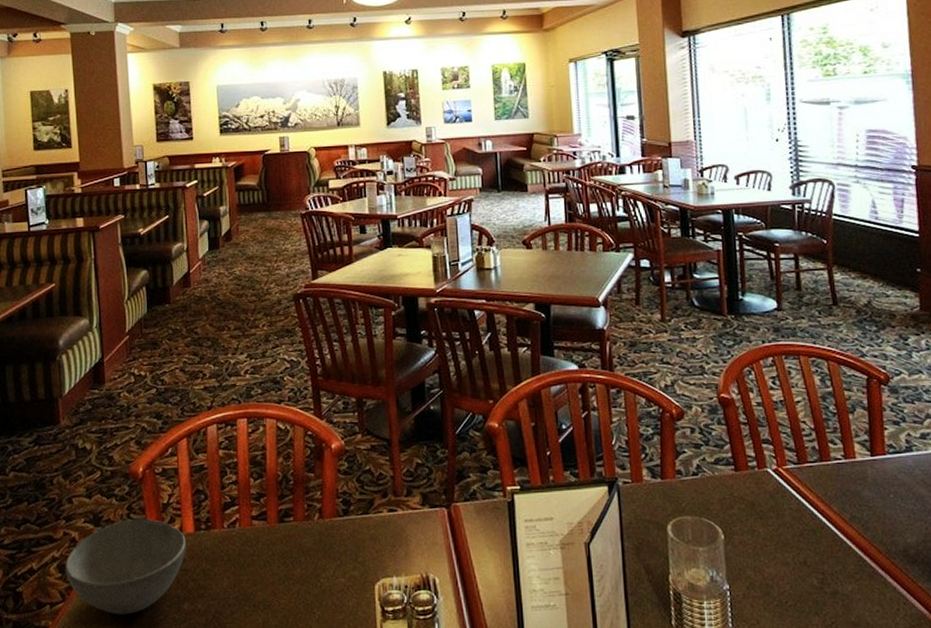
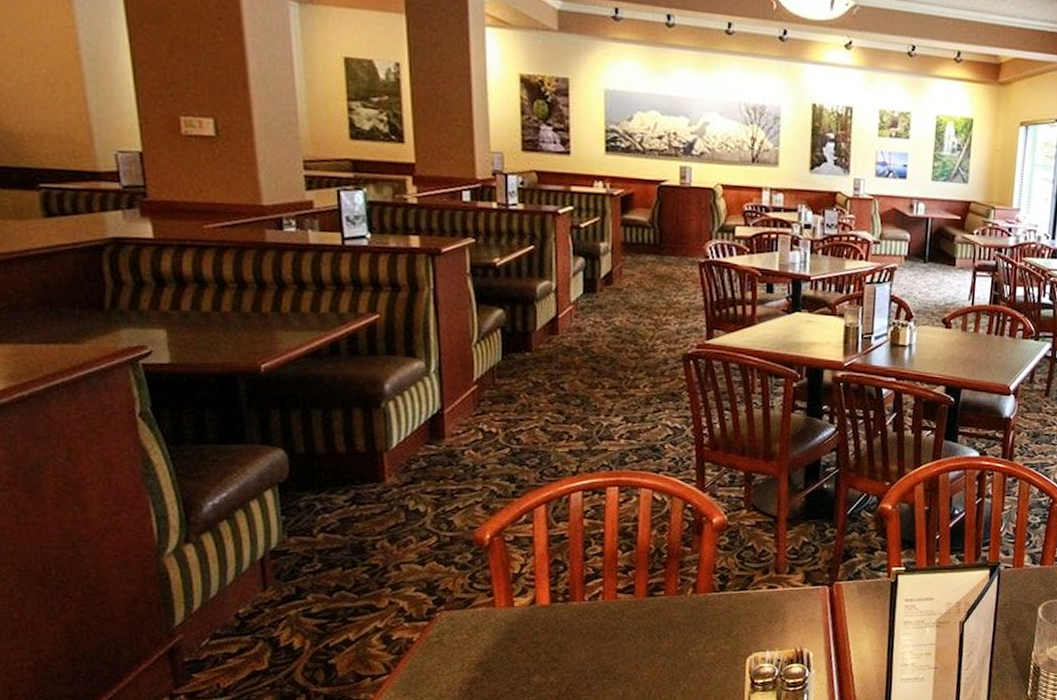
soup bowl: present [65,518,186,615] -> none [391,588,539,688]

